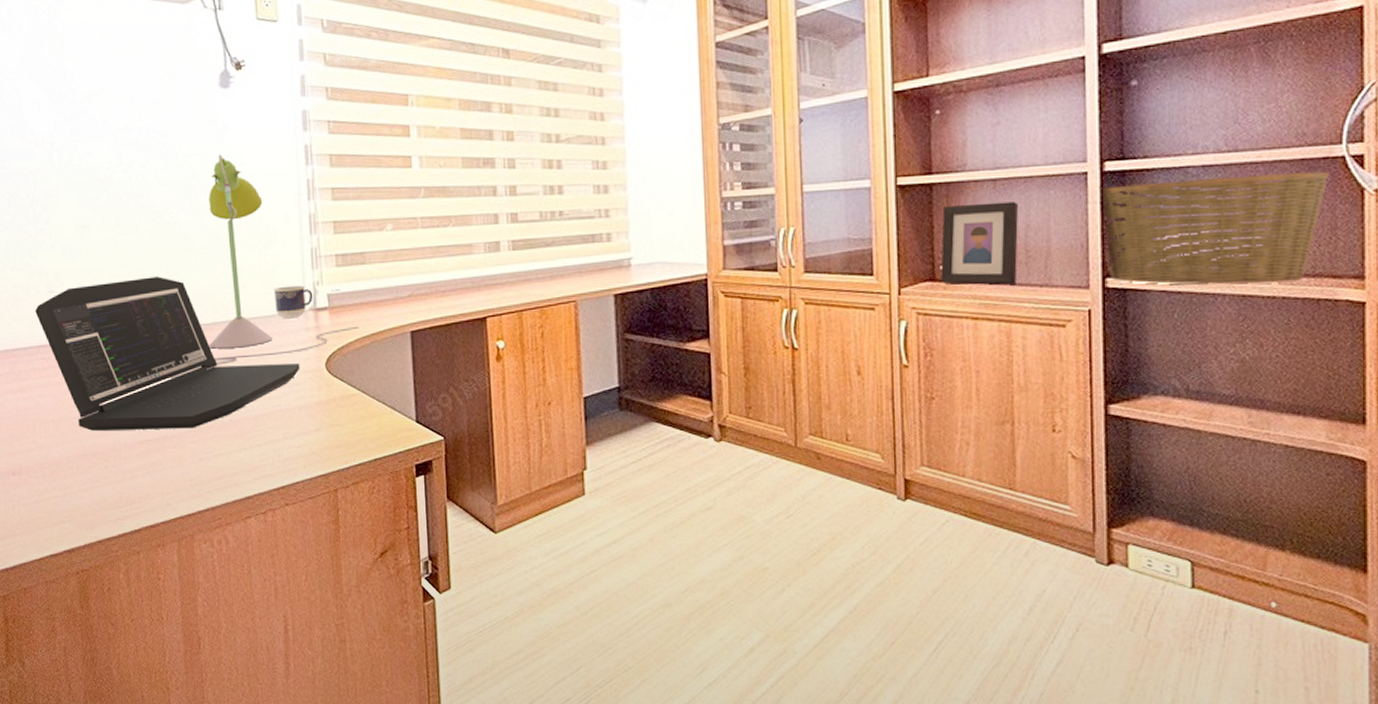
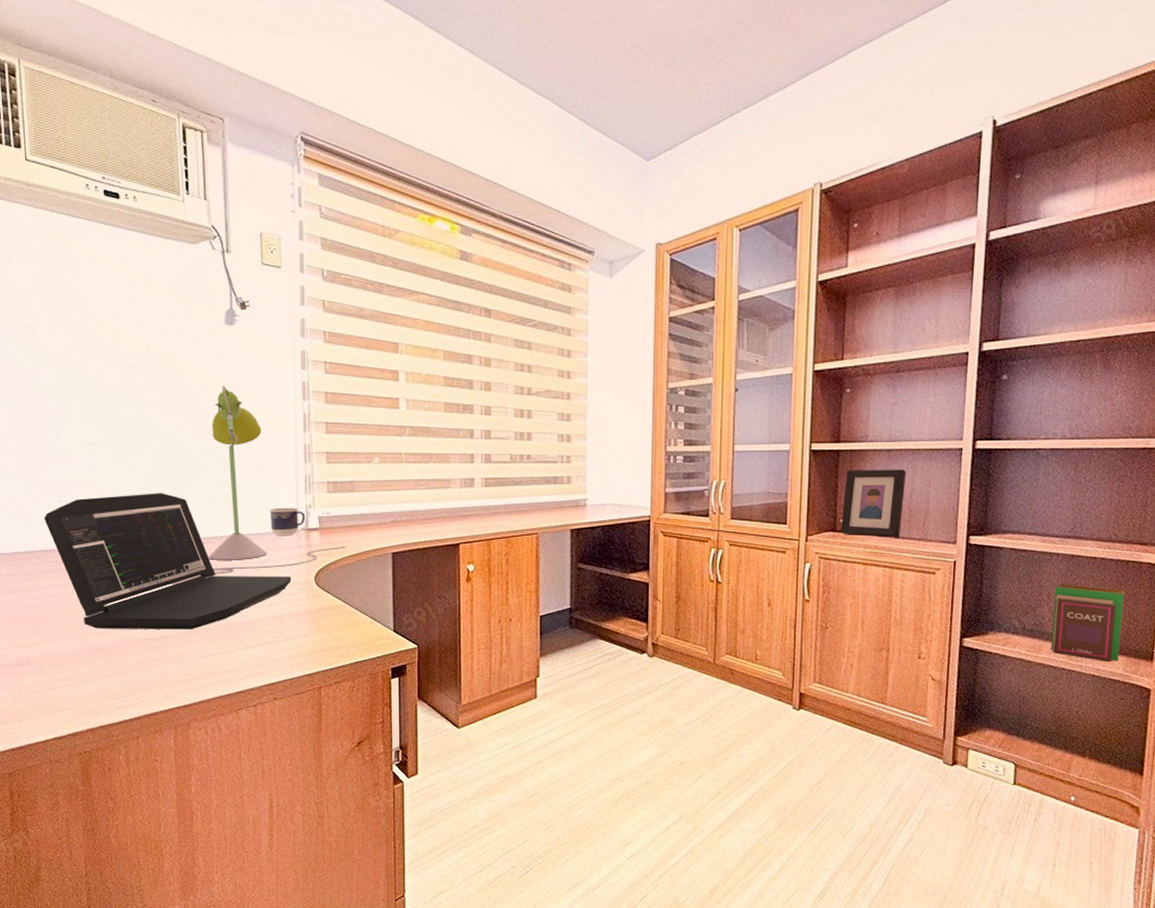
basket: present [1099,171,1330,285] -> none [971,459,1146,547]
books: none [1224,331,1318,428] -> present [1051,583,1124,662]

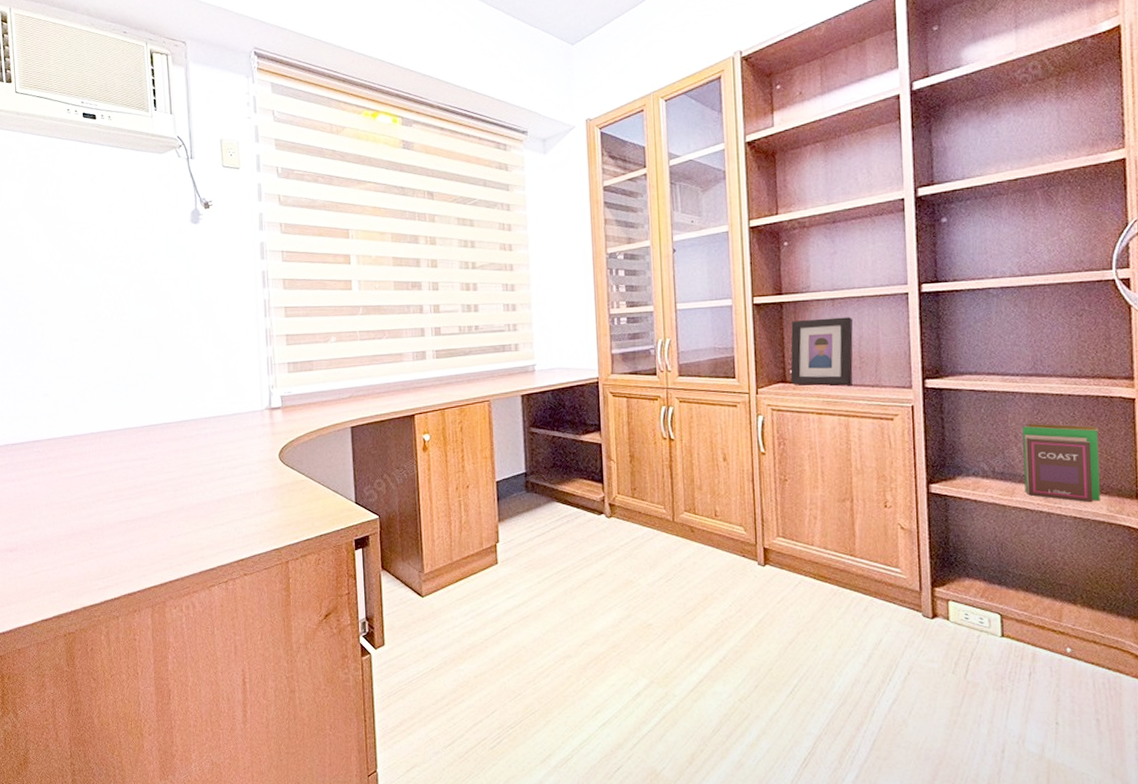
laptop: present [44,493,292,630] -> none [31,382,257,513]
desk lamp: present [208,386,346,574] -> none [180,279,307,456]
cup: present [269,507,306,537] -> none [235,388,269,417]

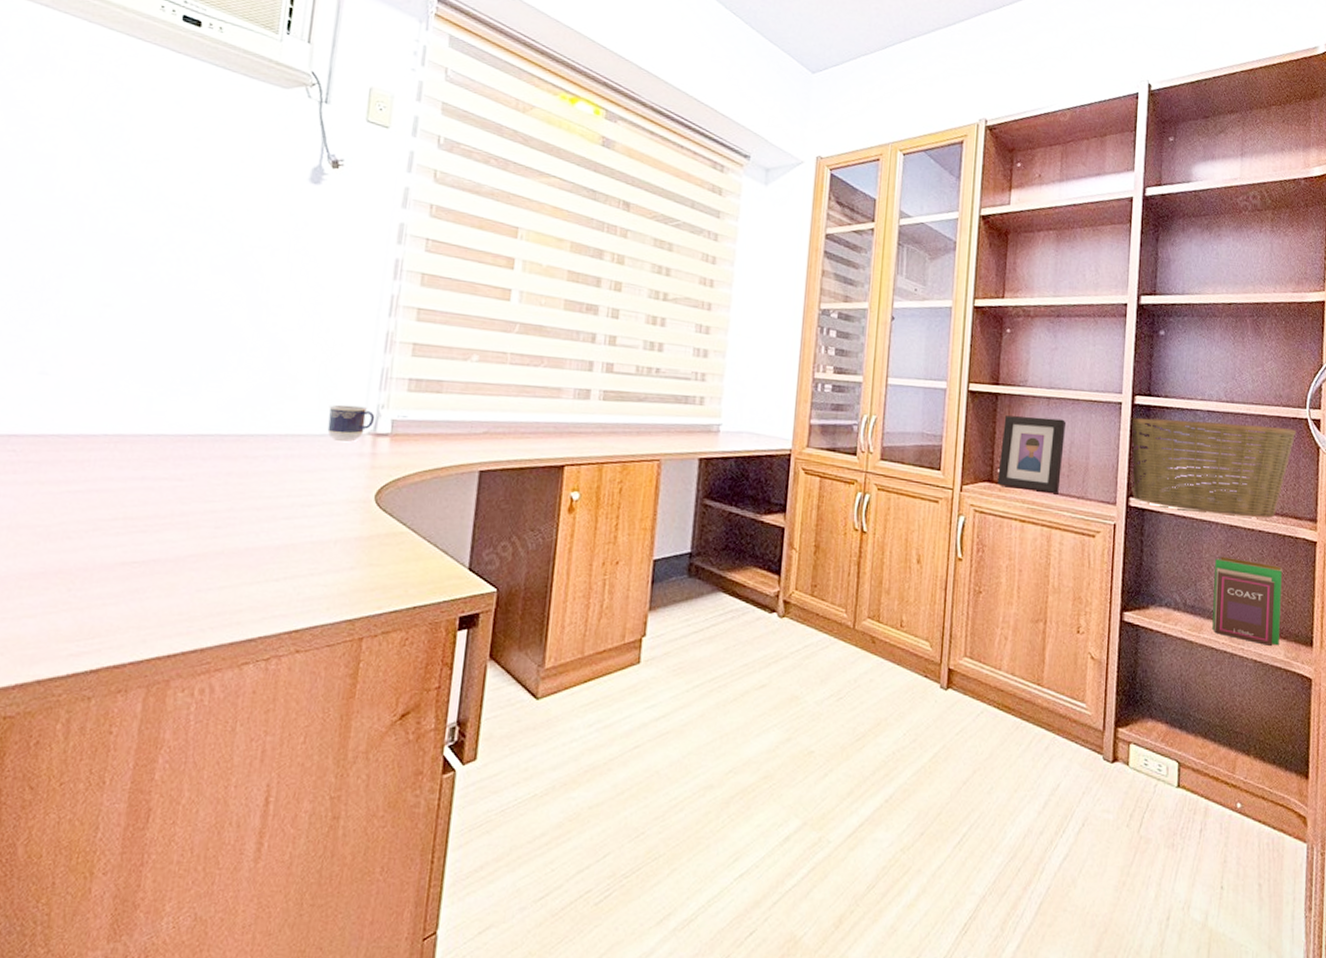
cup: none [235,388,269,417] -> present [327,404,375,442]
basket: none [918,292,1103,385] -> present [1130,418,1297,519]

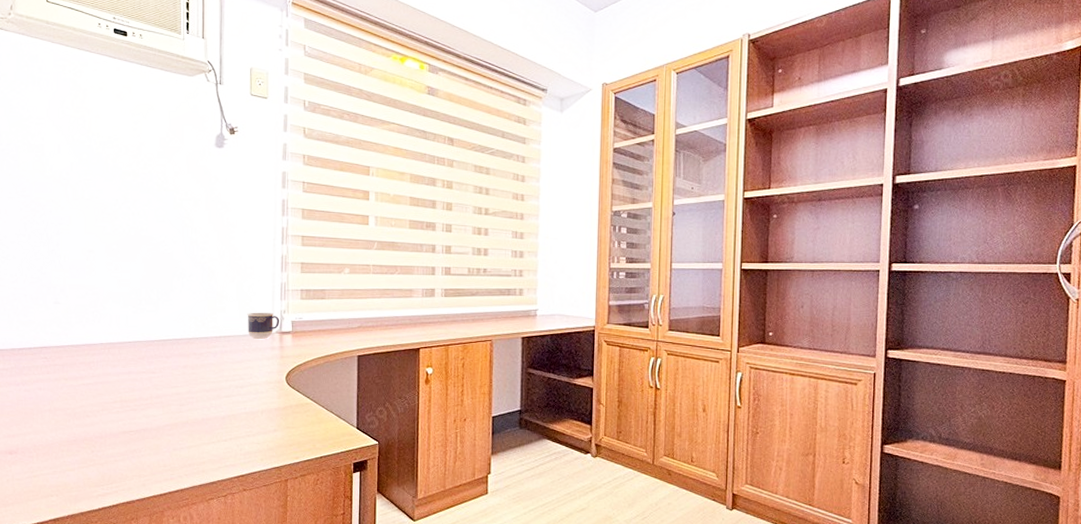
picture frame: present [997,415,1065,495] -> none [769,287,828,351]
basket: present [1130,418,1297,519] -> none [887,281,1047,363]
books: present [1212,556,1282,646] -> none [965,396,1032,470]

